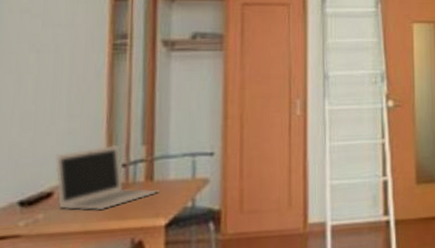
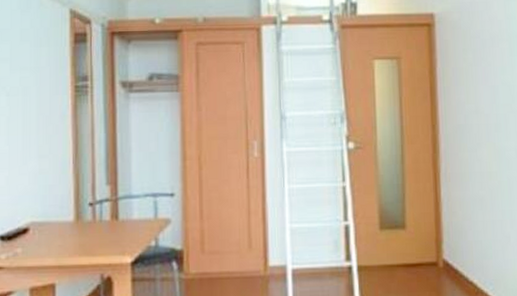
laptop: present [54,144,159,211] -> none [28,184,124,247]

